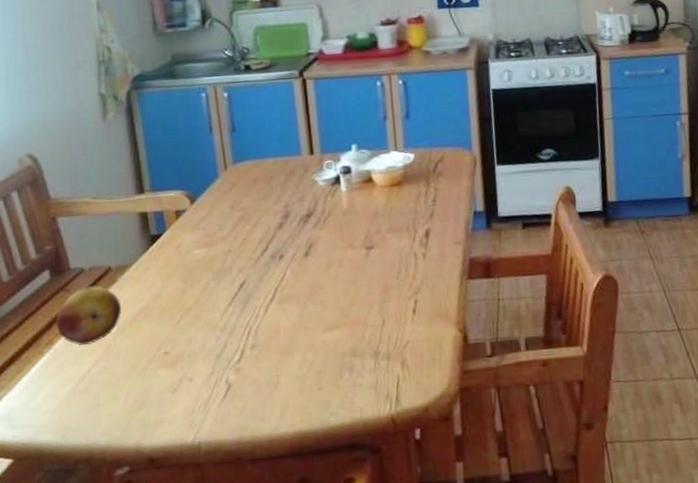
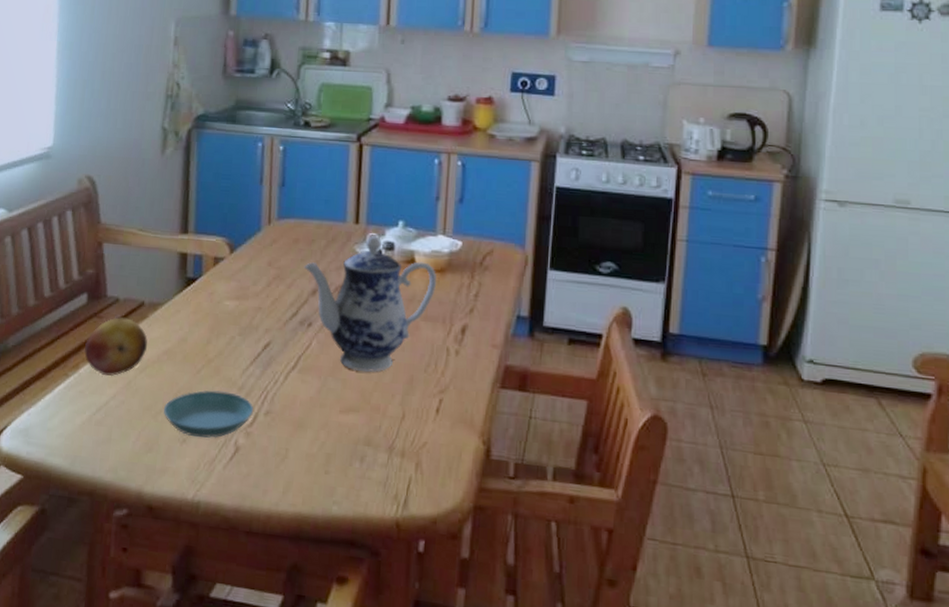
saucer: none [148,335,240,385] -> present [163,390,254,439]
teapot: none [266,163,396,290] -> present [304,236,437,372]

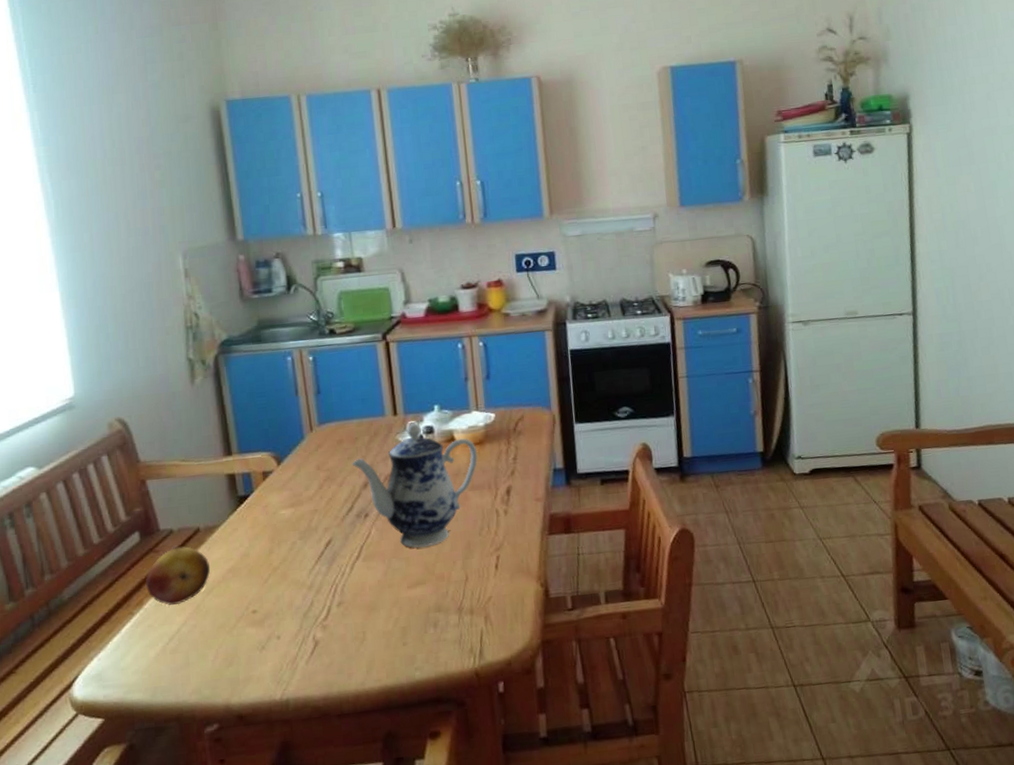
saucer: present [163,390,254,439] -> none [237,593,326,642]

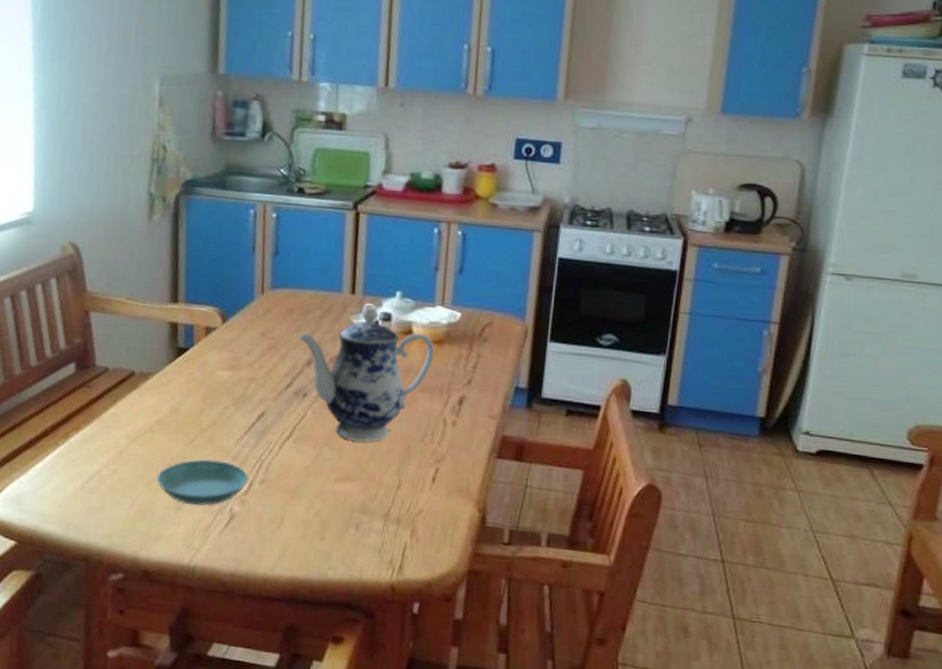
fruit: present [146,546,211,606] -> none [74,387,140,446]
saucer: none [237,593,326,642] -> present [156,459,249,506]

